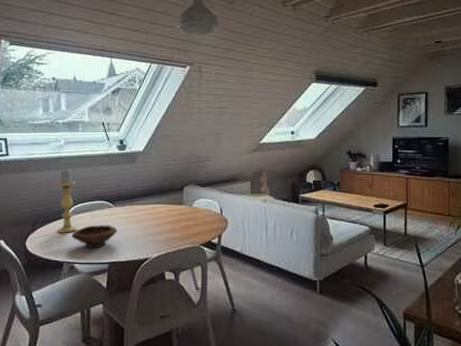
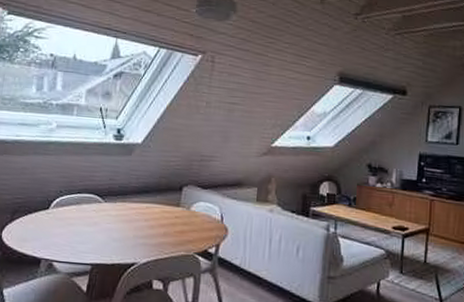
candle holder: present [57,169,77,233] -> none [39,155,64,227]
bowl: present [71,225,117,249] -> none [53,220,105,247]

